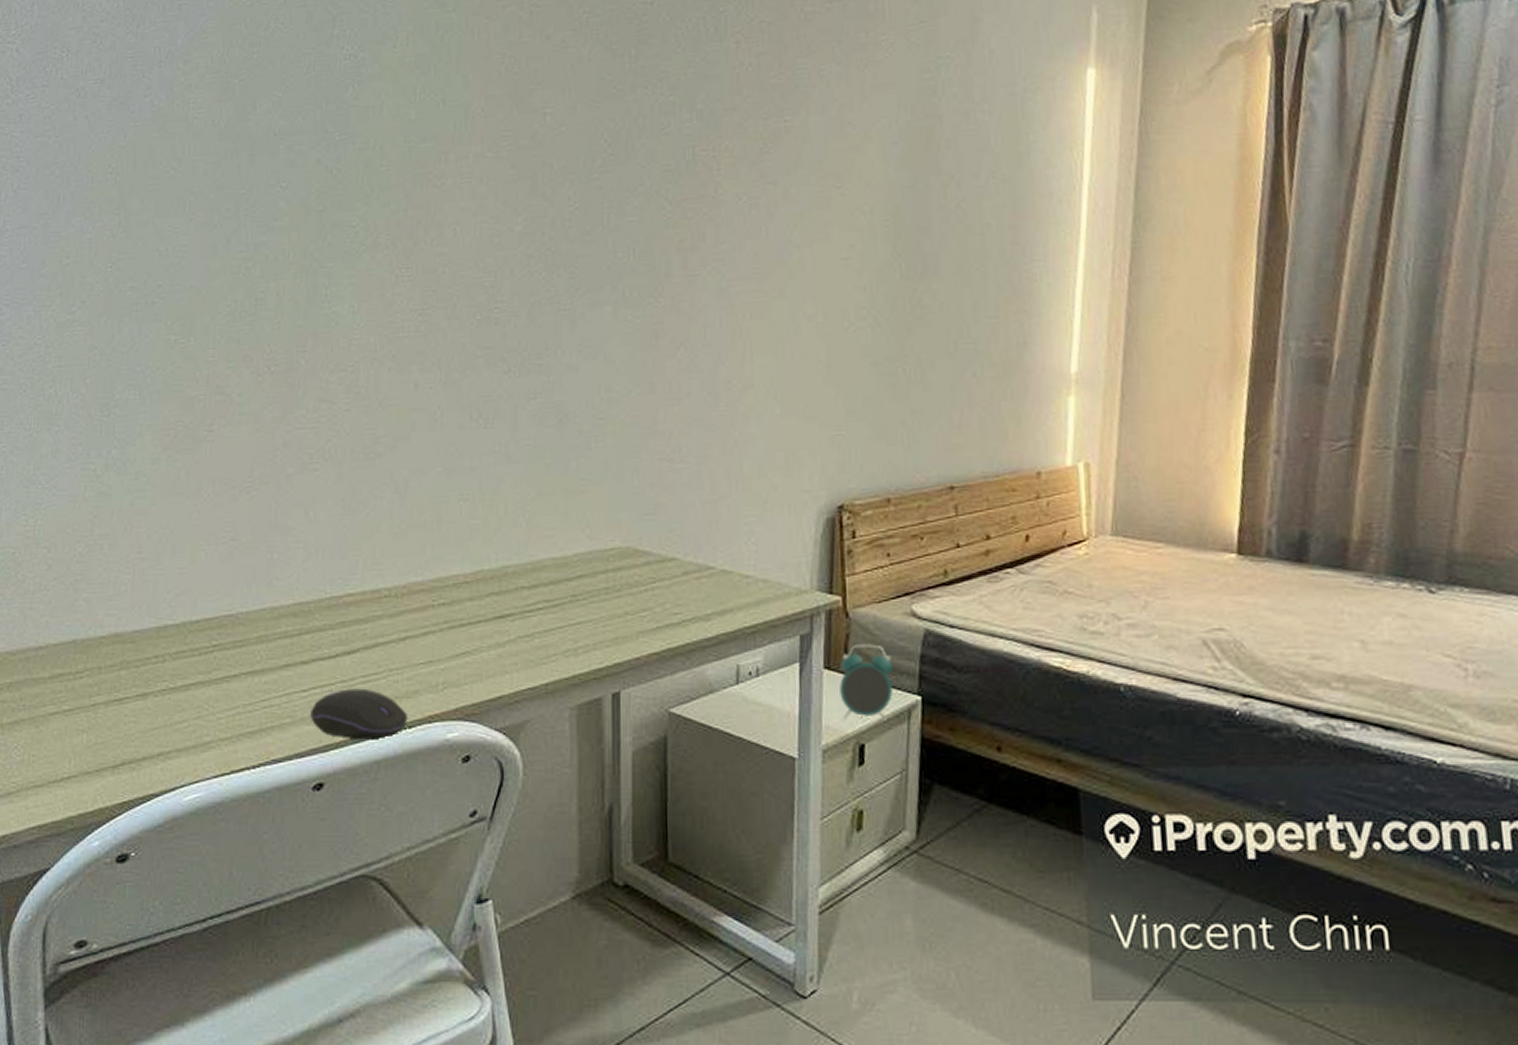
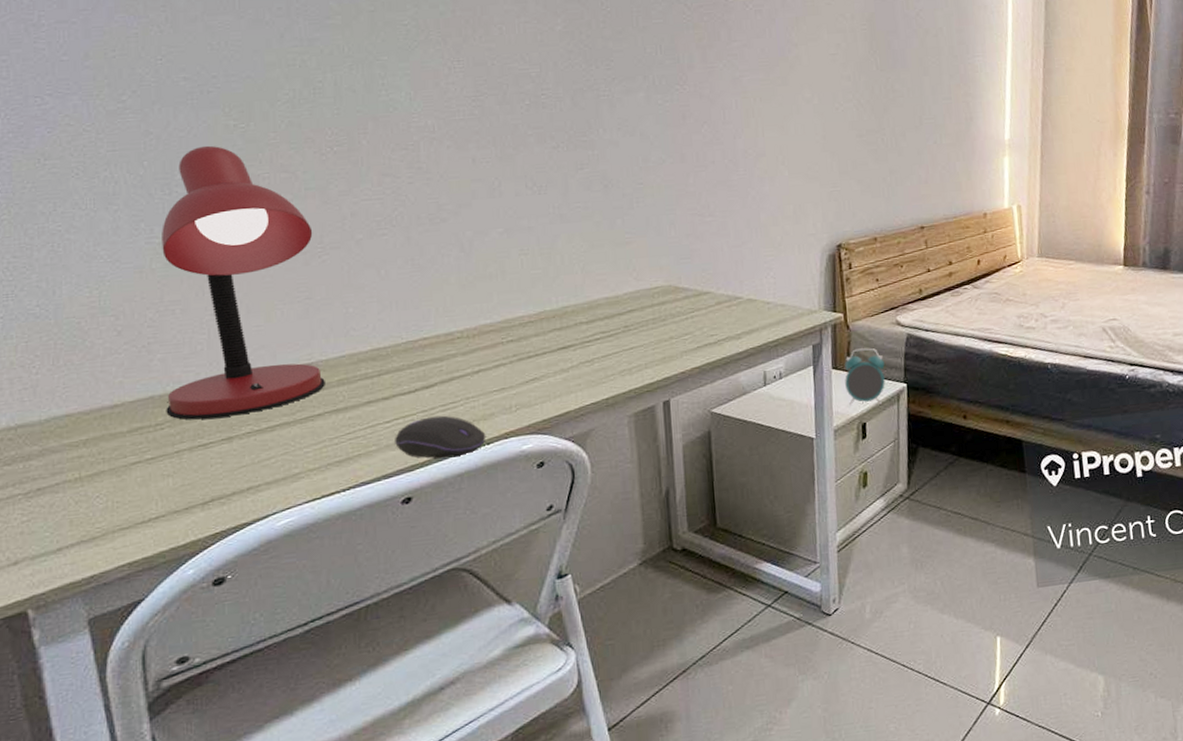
desk lamp: none [86,362,244,670] -> present [162,145,325,420]

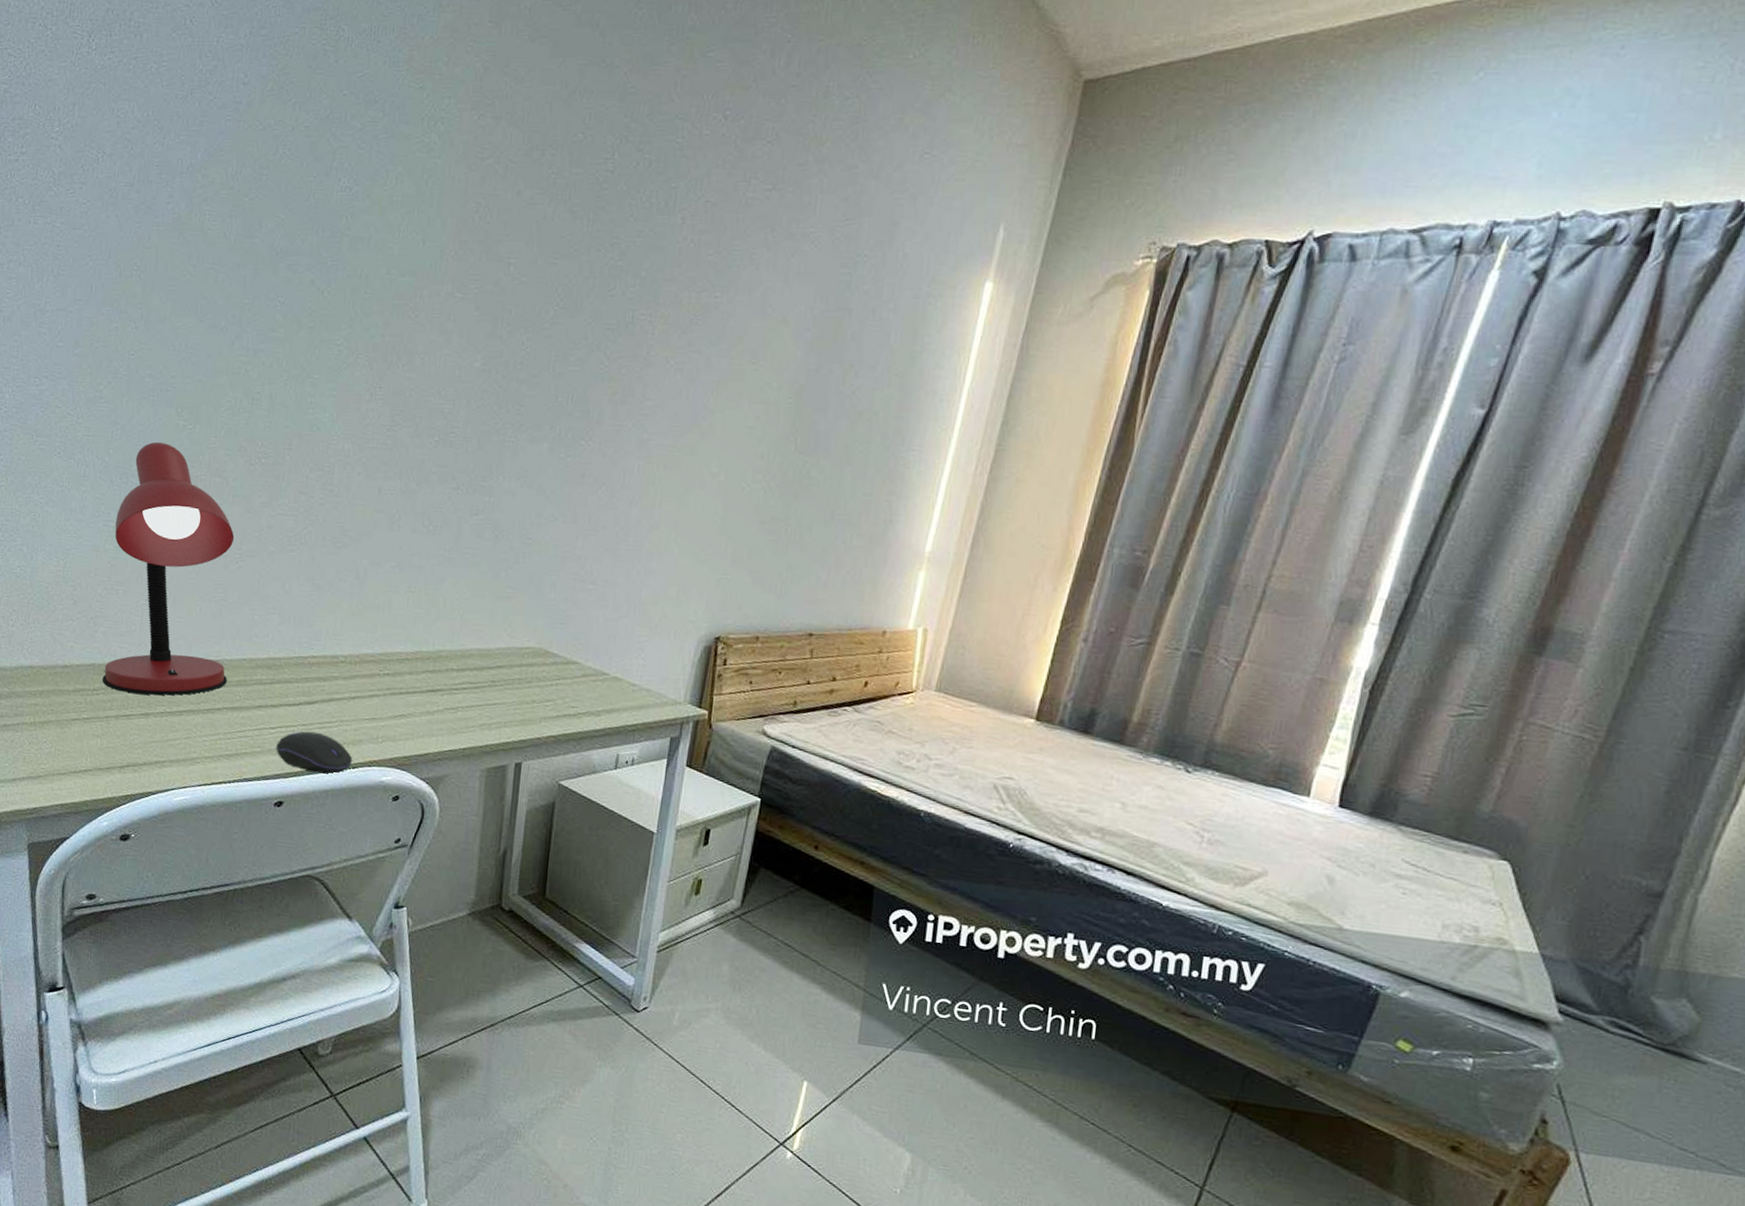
alarm clock: present [845,348,885,406] -> none [696,751,742,815]

